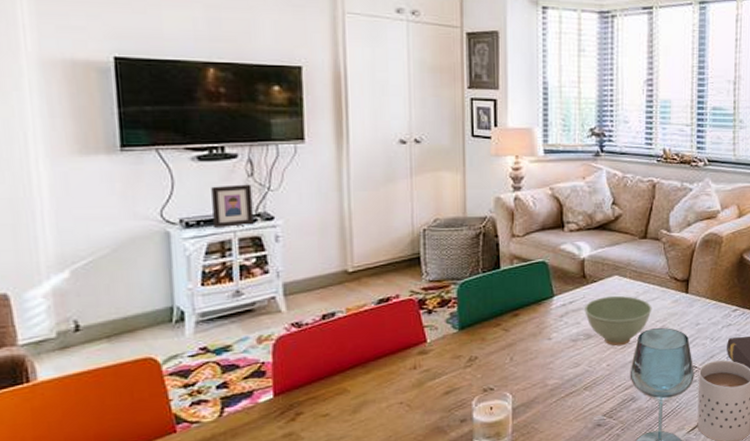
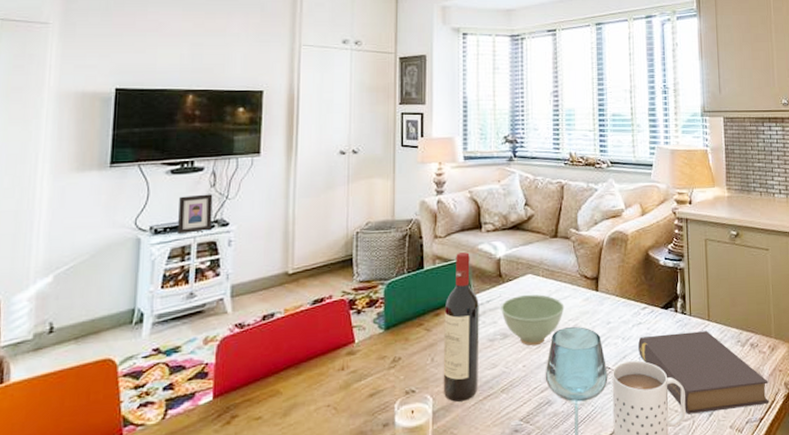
wine bottle: none [522,252,561,399] -> present [443,252,479,402]

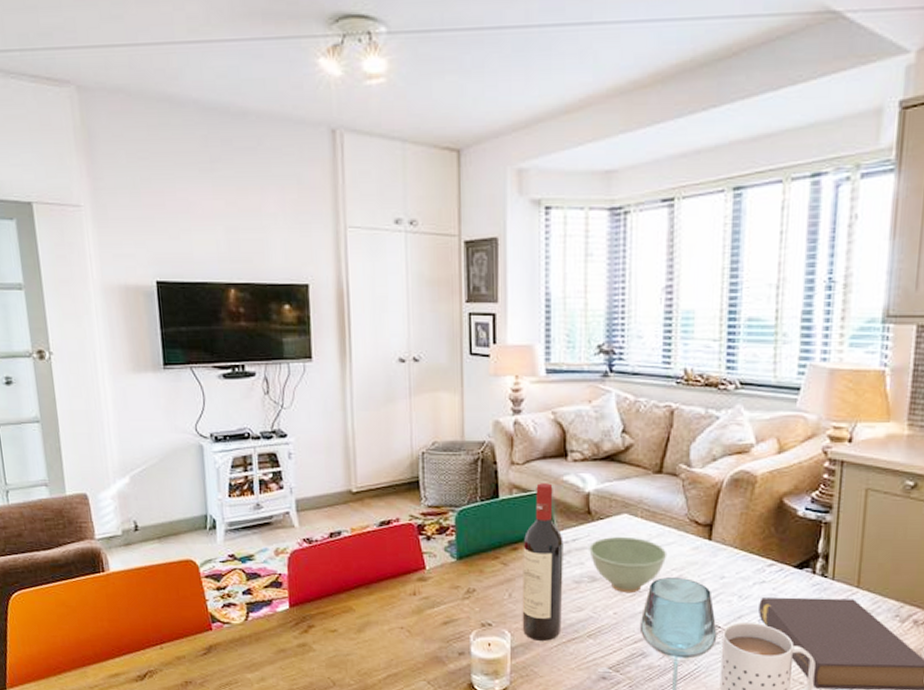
picture frame: present [178,194,213,234] -> none [235,402,270,443]

